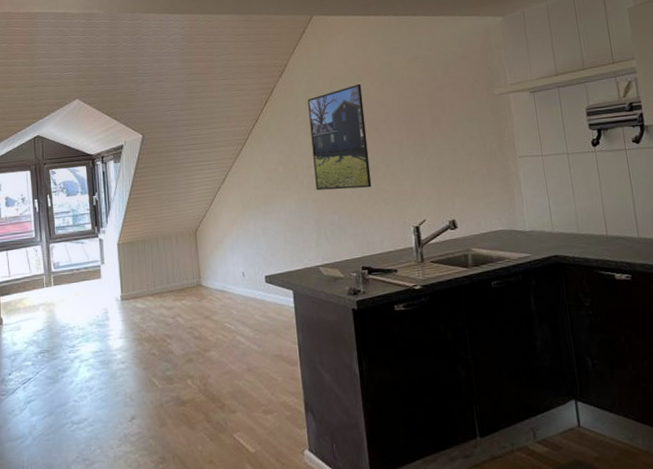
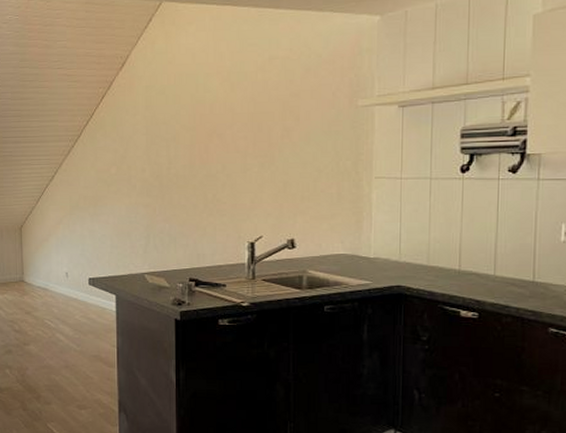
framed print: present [307,83,372,191] -> none [148,83,209,198]

